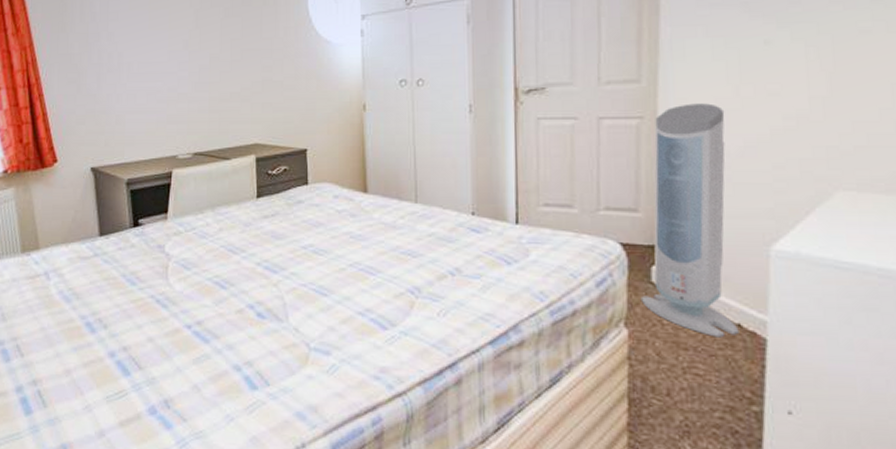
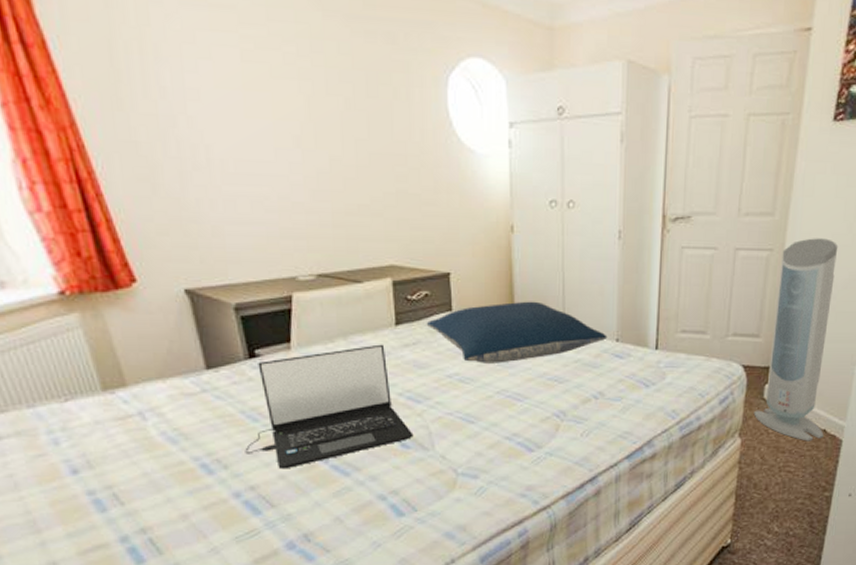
laptop: none [122,215,269,333] -> present [245,344,414,470]
pillow: none [284,174,462,236] -> present [426,301,608,363]

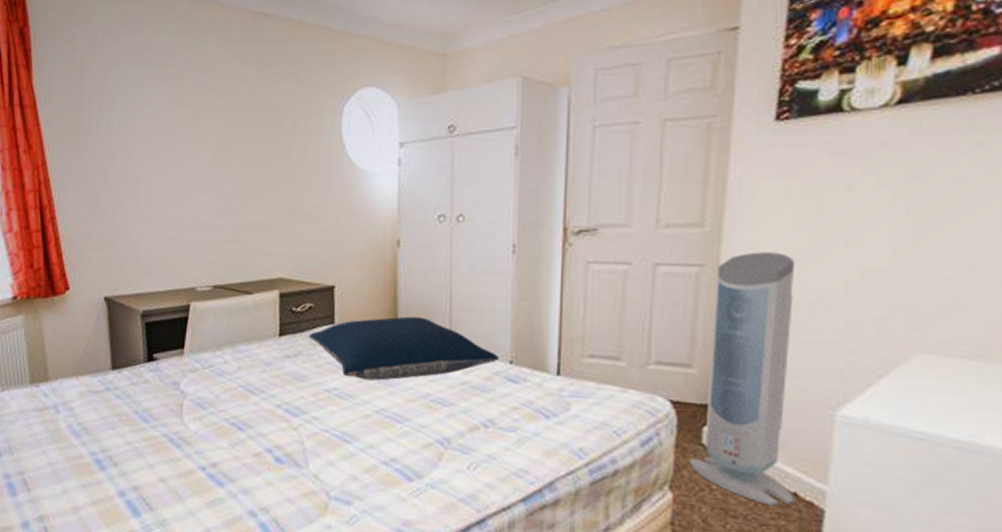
laptop: present [245,344,414,470] -> none [133,354,288,473]

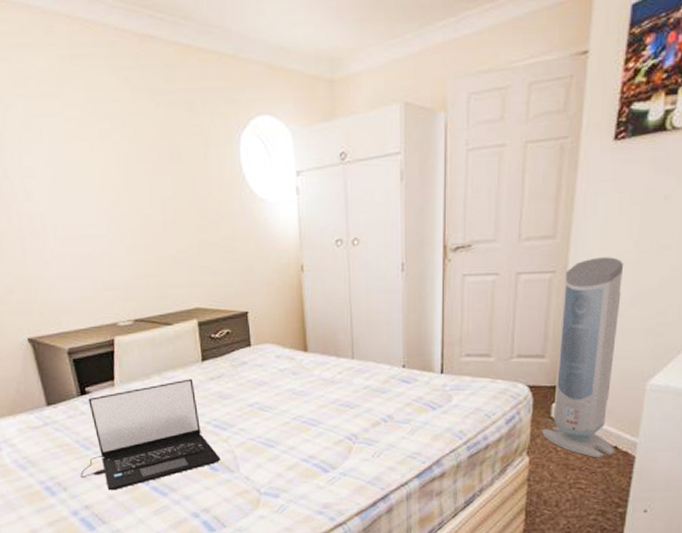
laptop: none [133,354,288,473] -> present [80,378,221,491]
pillow: present [308,316,500,381] -> none [228,333,394,393]

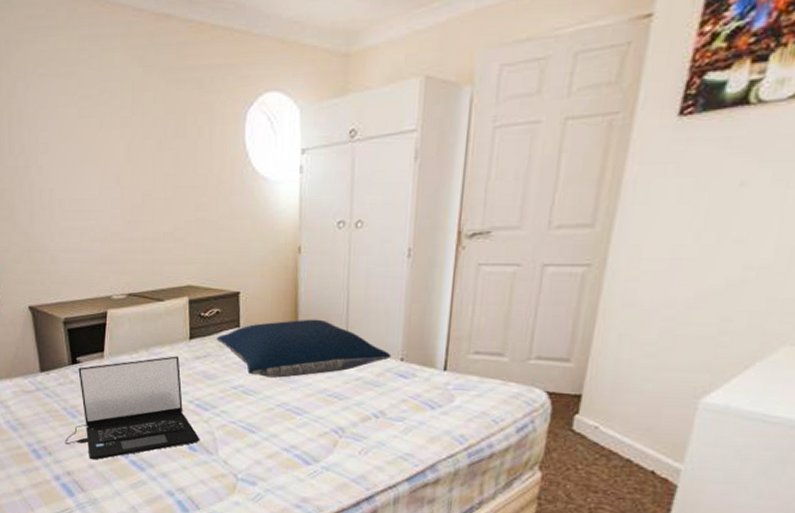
pillow: none [228,333,394,393] -> present [216,319,392,378]
air purifier: present [541,257,624,458] -> none [558,251,680,483]

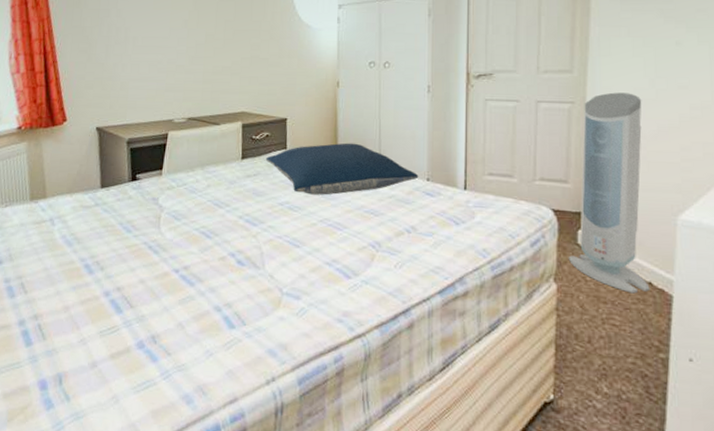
laptop: present [65,356,200,460] -> none [118,174,248,275]
air purifier: none [558,251,680,483] -> present [568,92,650,294]

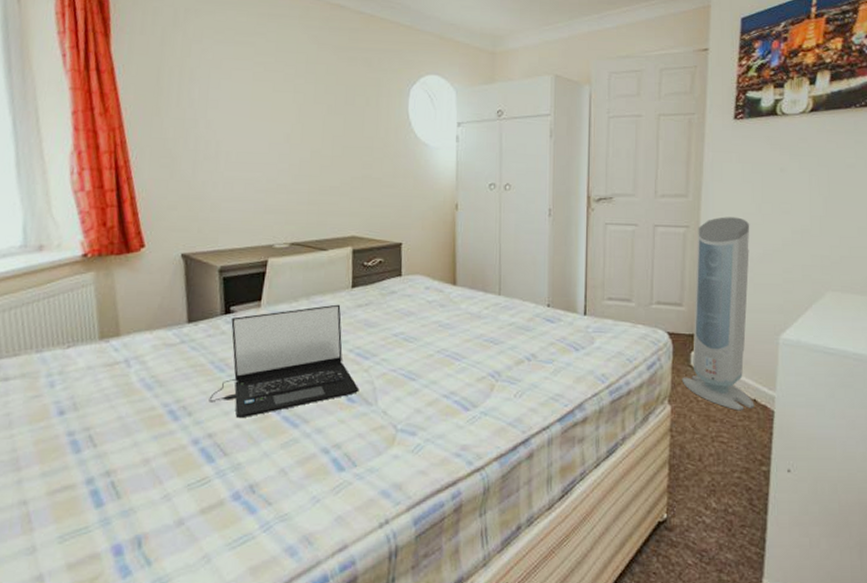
laptop: none [118,174,248,275] -> present [208,304,359,419]
pillow: present [265,143,419,195] -> none [378,268,539,325]

